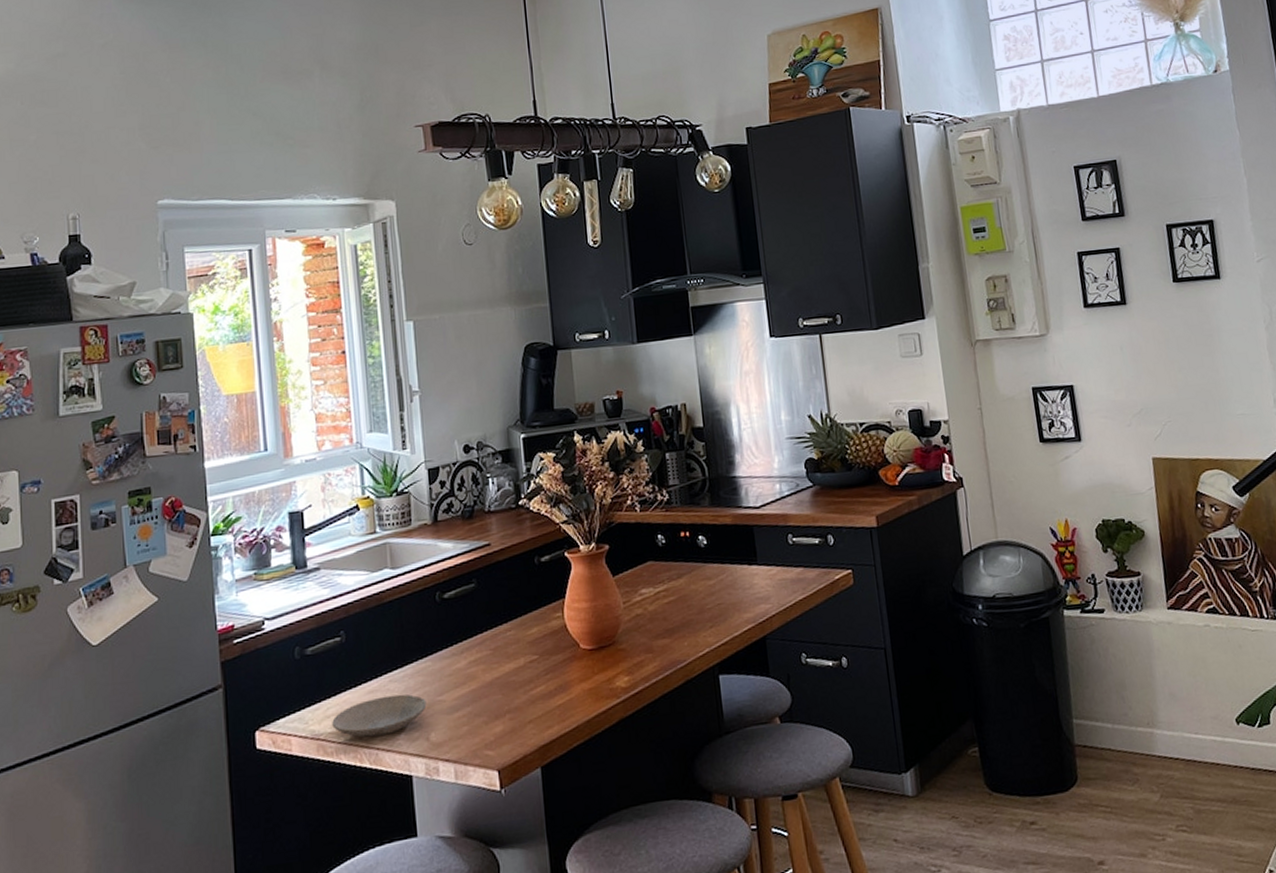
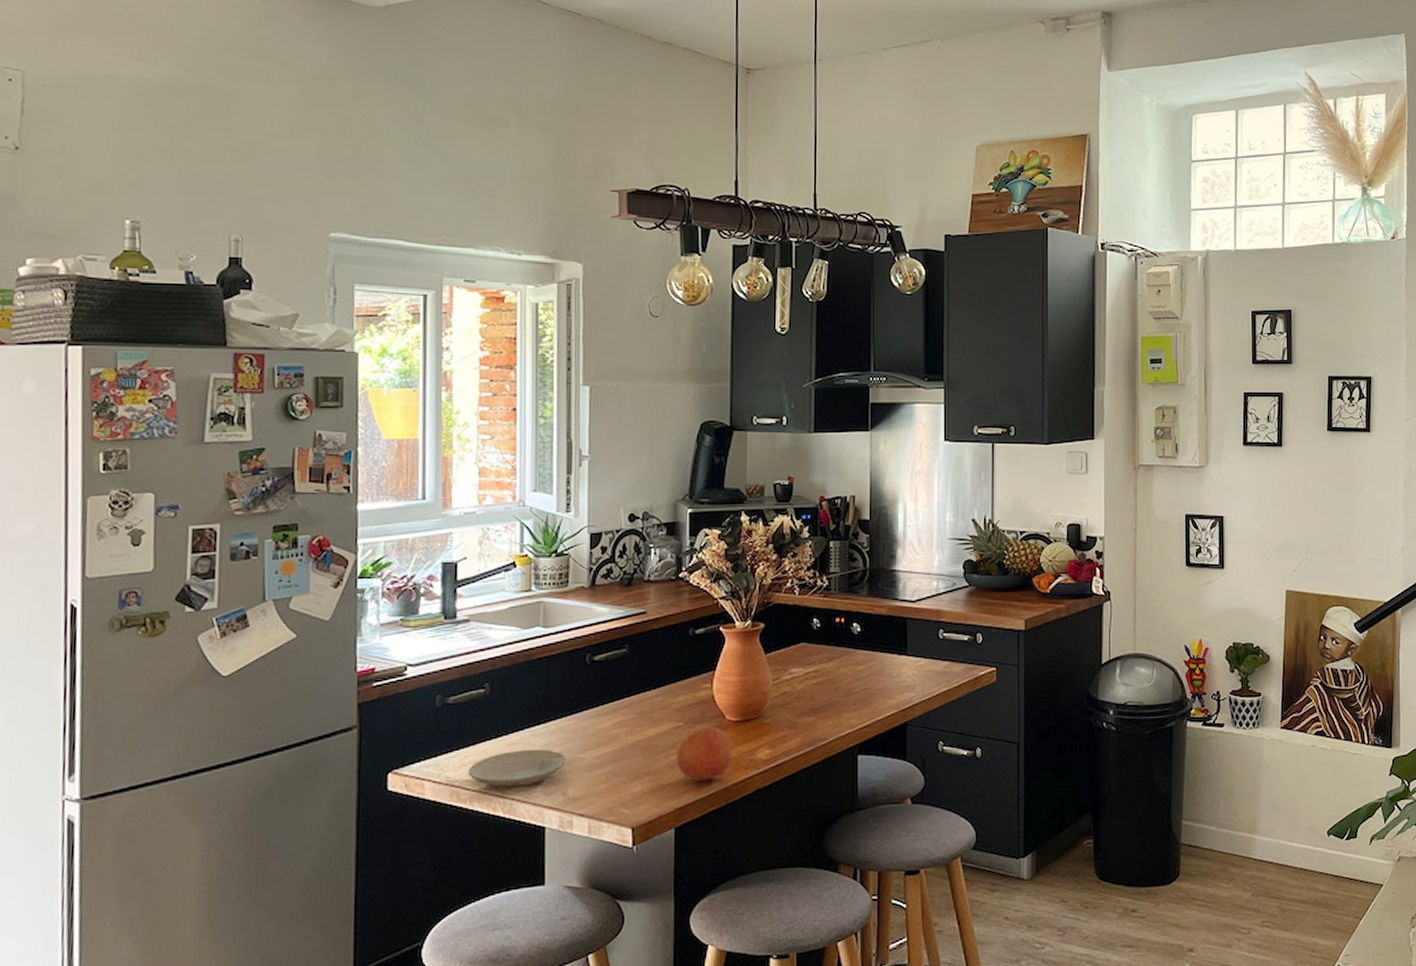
fruit: none [534,655,592,716] -> present [676,725,733,781]

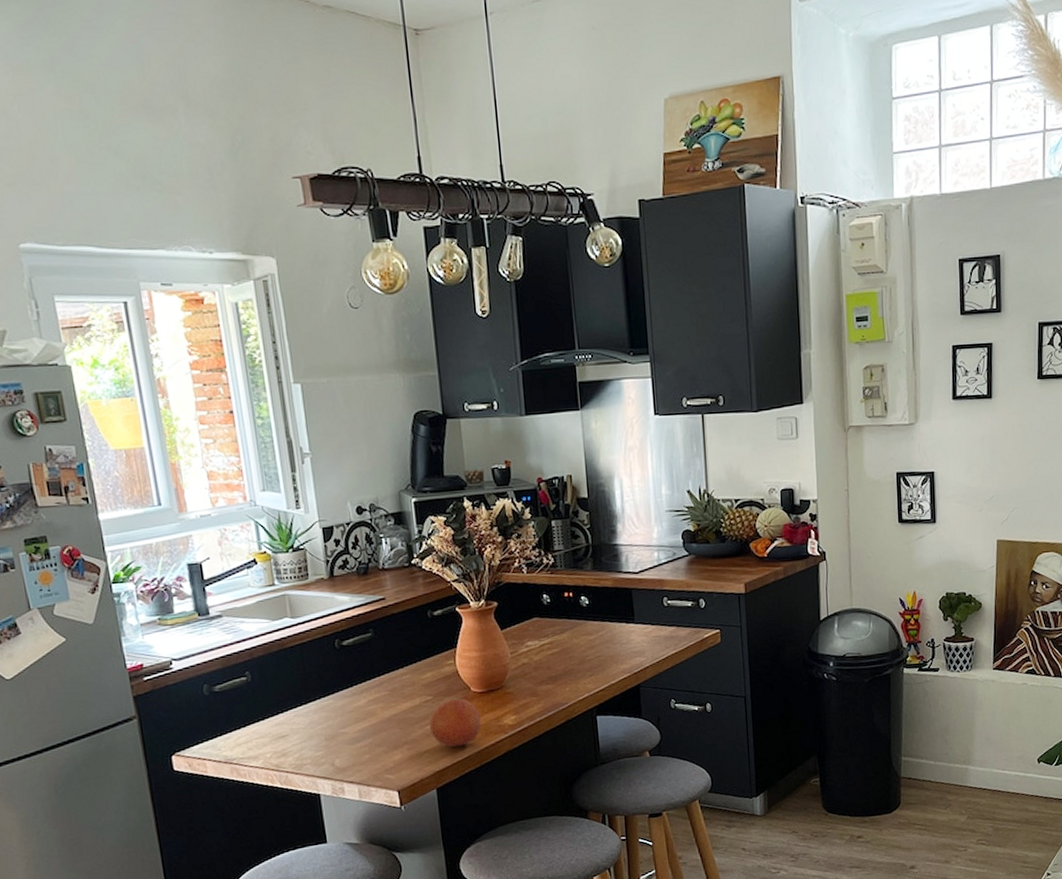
plate: present [468,749,567,787] -> none [243,727,331,762]

